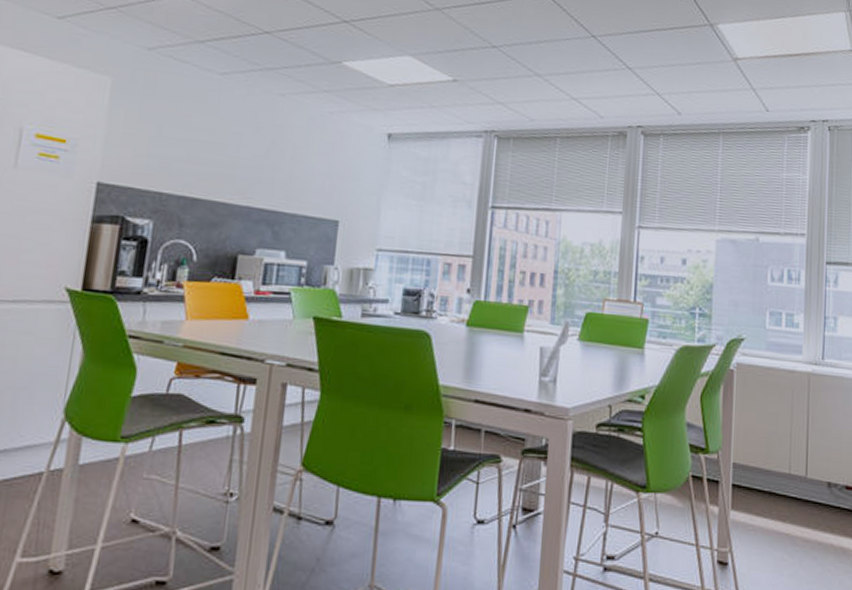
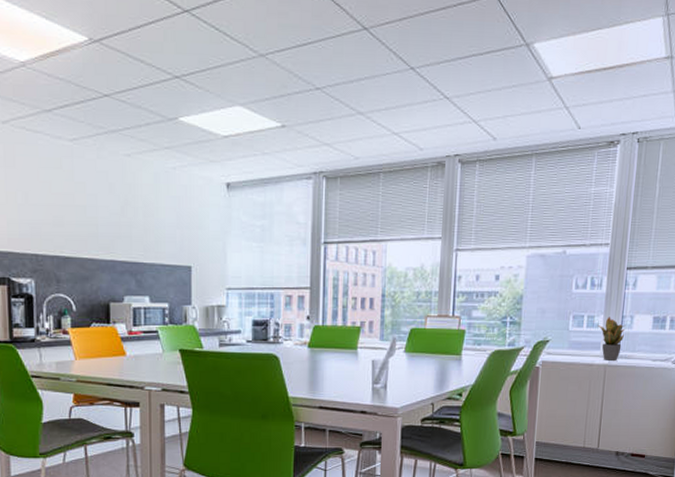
potted plant: none [798,316,829,369] -> present [597,317,626,360]

